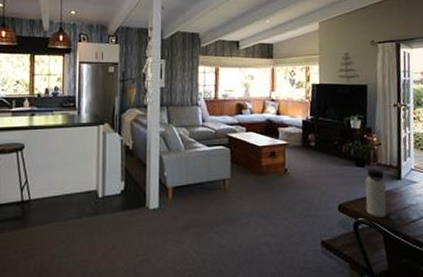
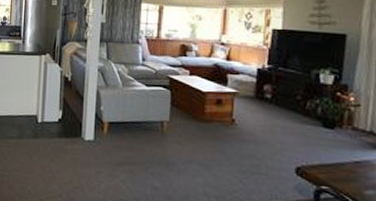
water bottle: present [365,168,387,217] -> none [332,131,362,191]

